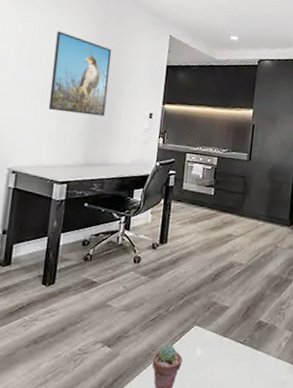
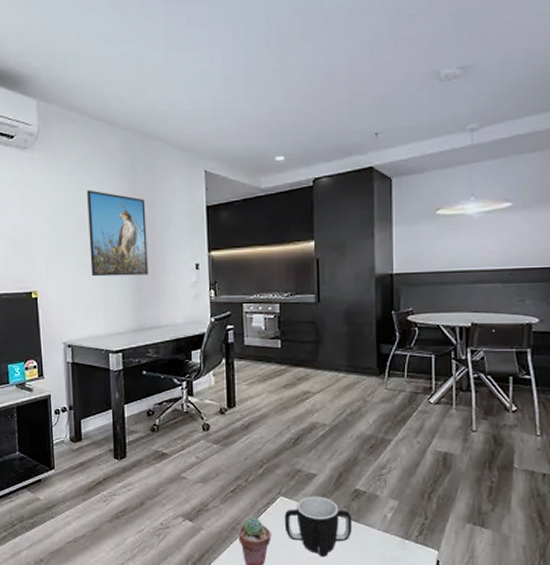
mug: none [195,326,253,381] -> present [284,496,353,557]

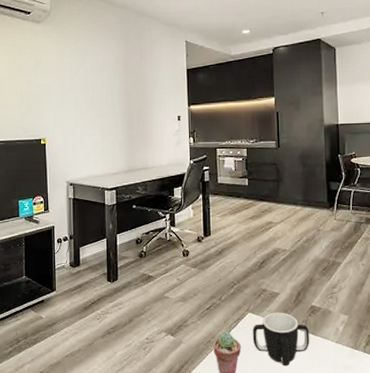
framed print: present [87,190,148,277] -> none [89,55,139,127]

